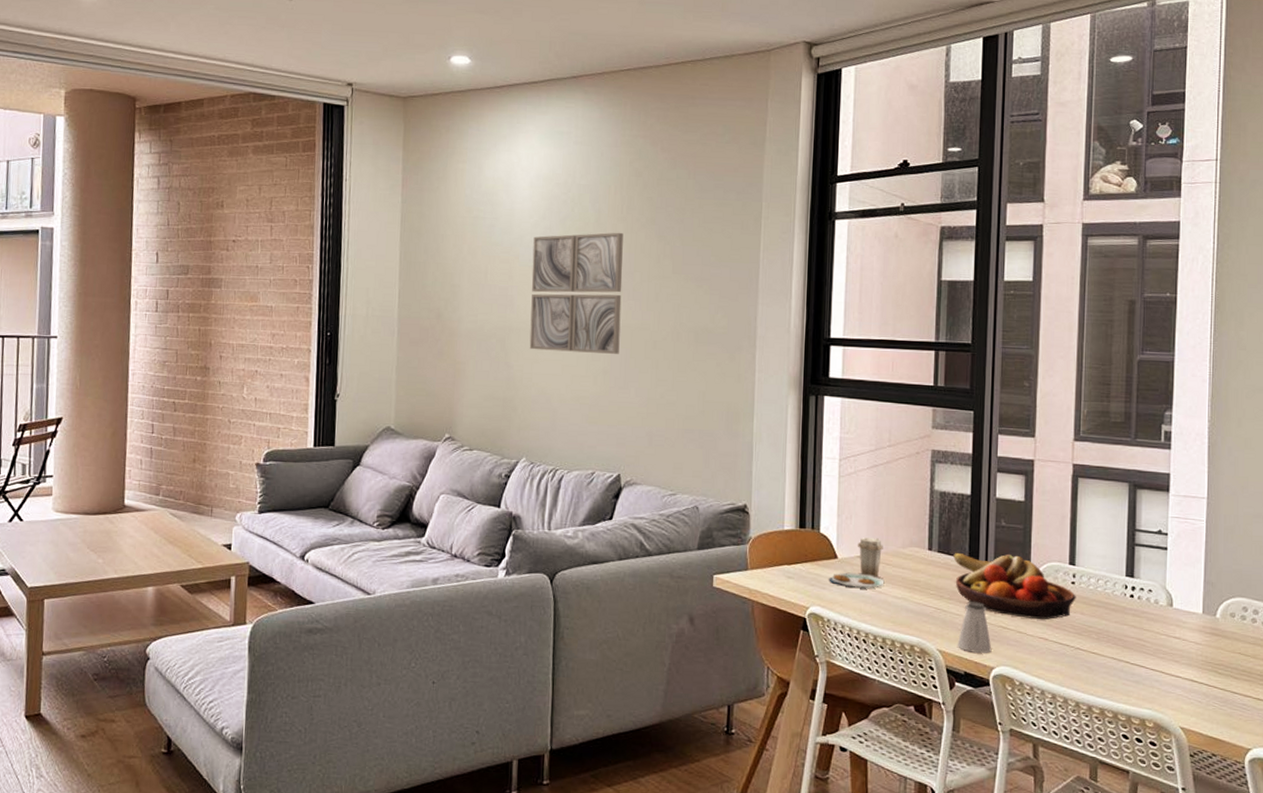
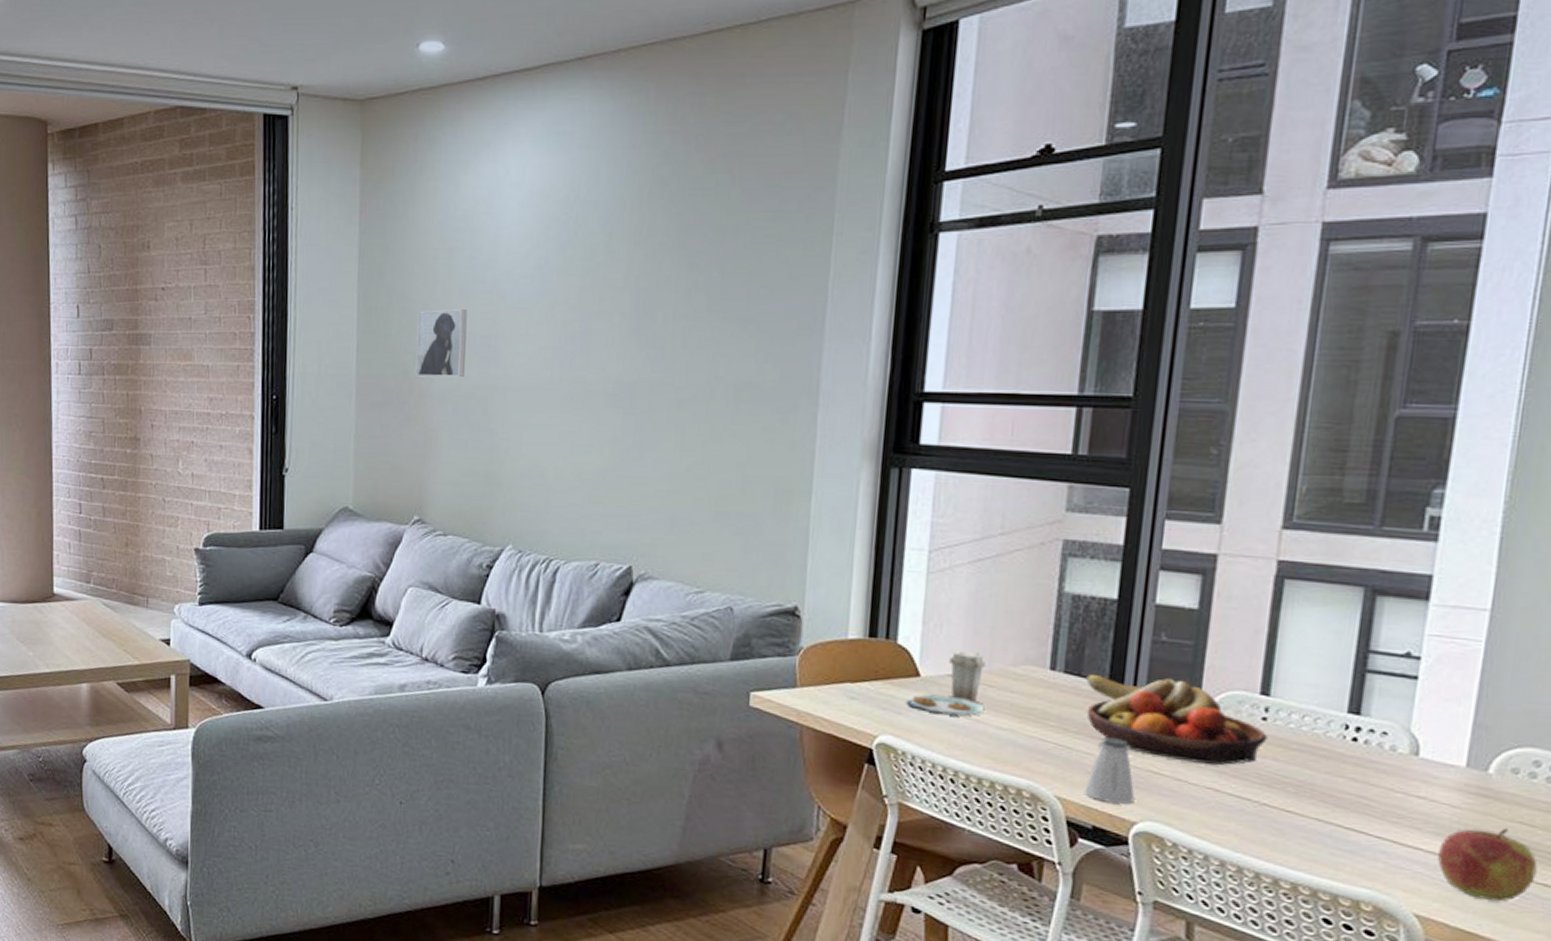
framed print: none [447,265,489,320] -> present [415,309,468,378]
wall art: present [529,232,623,354] -> none [518,260,642,417]
apple: none [1191,658,1252,714] -> present [1438,828,1538,902]

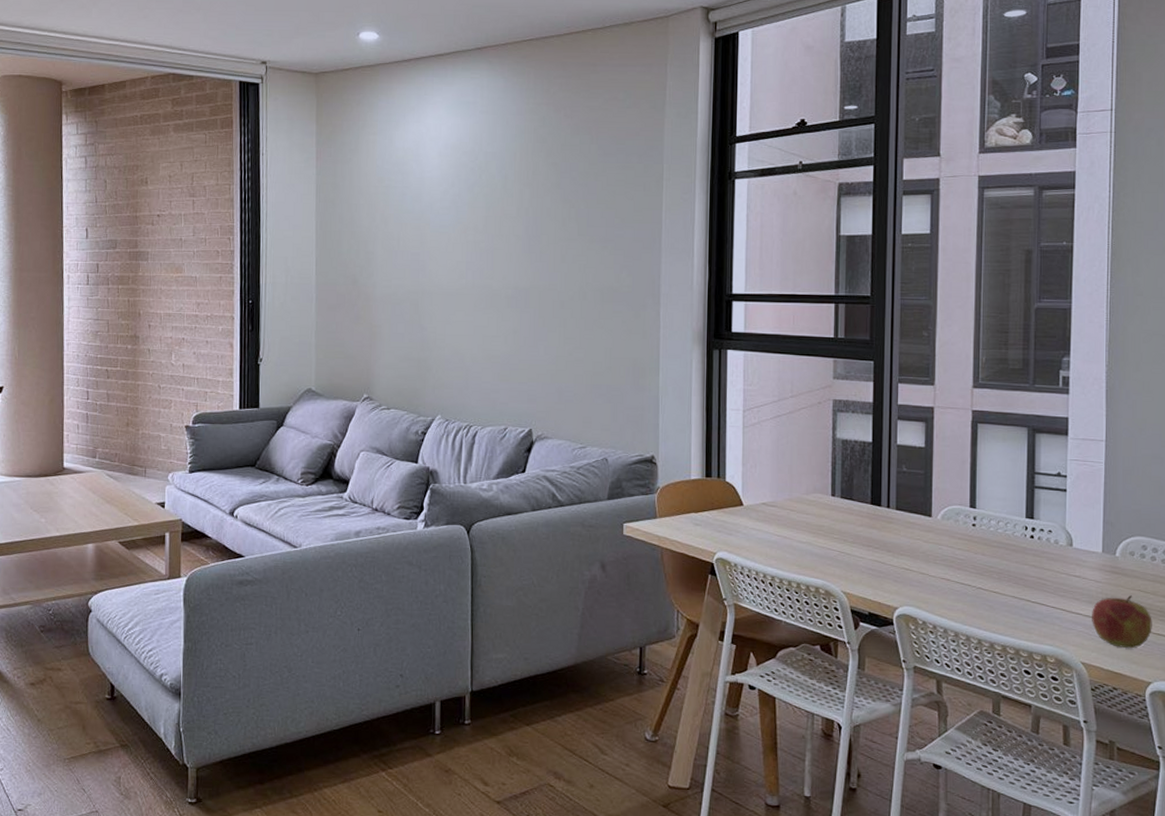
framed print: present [415,309,468,378] -> none [362,233,401,285]
plate: present [906,651,986,716] -> none [735,485,789,534]
saltshaker: present [1083,737,1135,804] -> none [861,545,895,594]
fruit bowl: present [1086,673,1268,765] -> none [856,497,977,561]

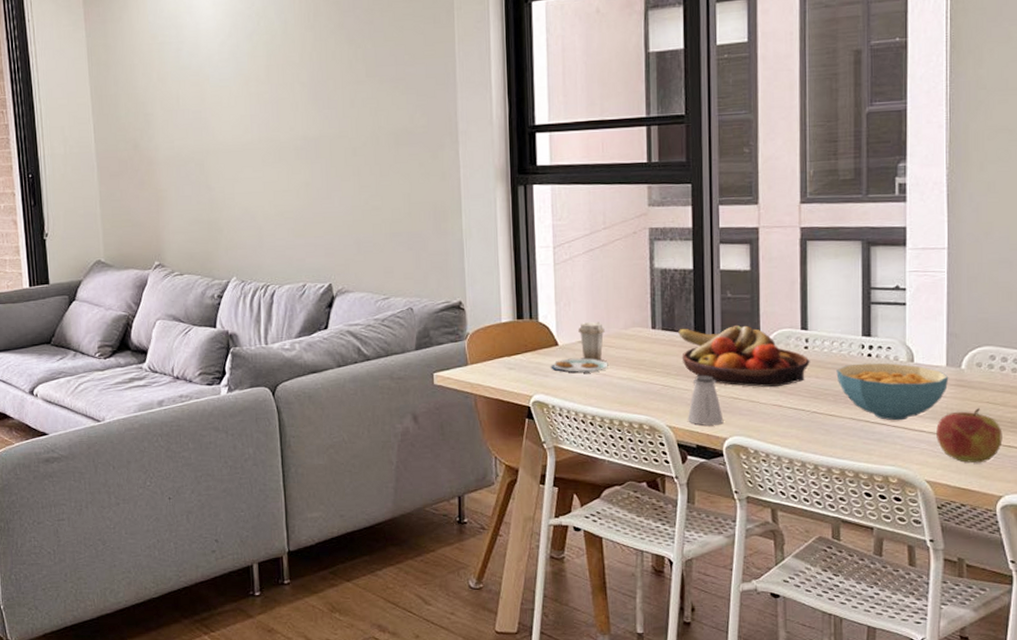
plate: none [735,485,789,534] -> present [551,322,608,373]
fruit bowl: none [856,497,977,561] -> present [678,324,810,387]
saltshaker: none [861,545,895,594] -> present [687,375,724,426]
cereal bowl: none [1001,544,1104,602] -> present [836,363,949,421]

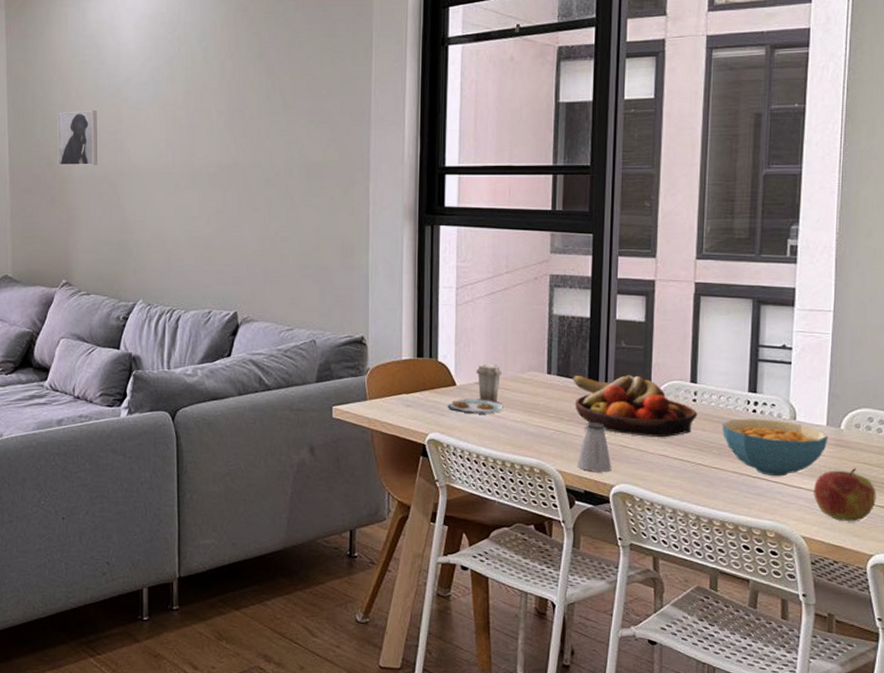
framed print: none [141,91,184,149] -> present [58,111,98,166]

